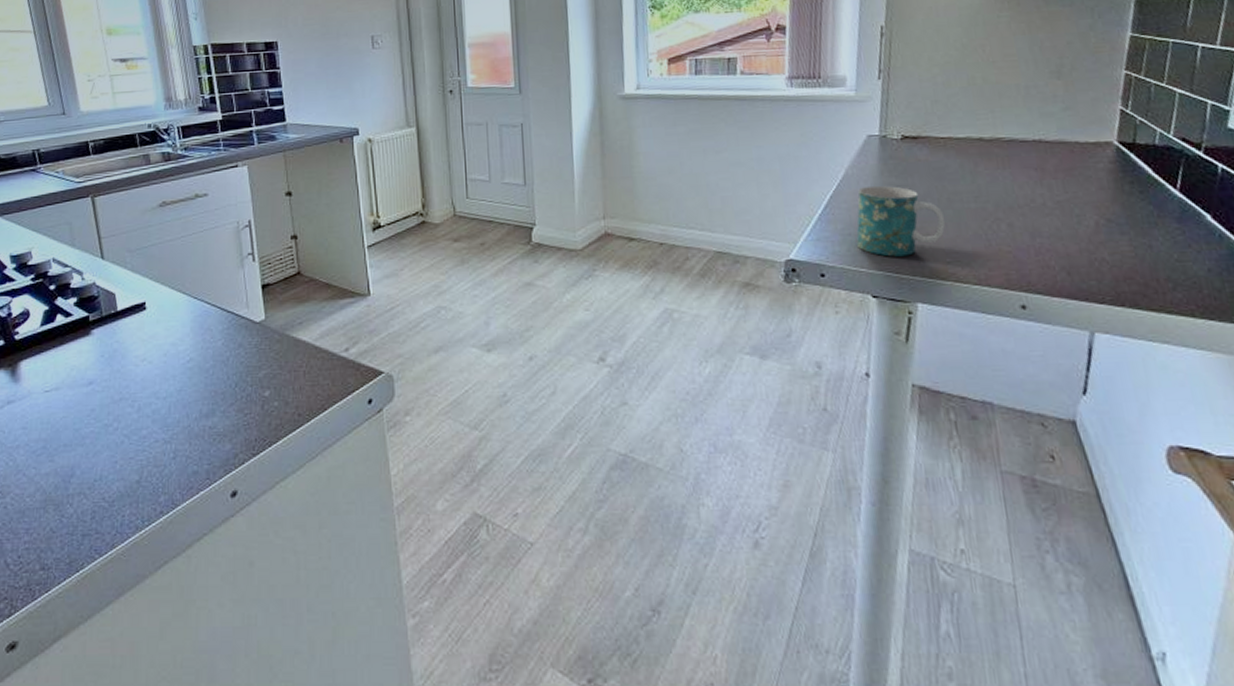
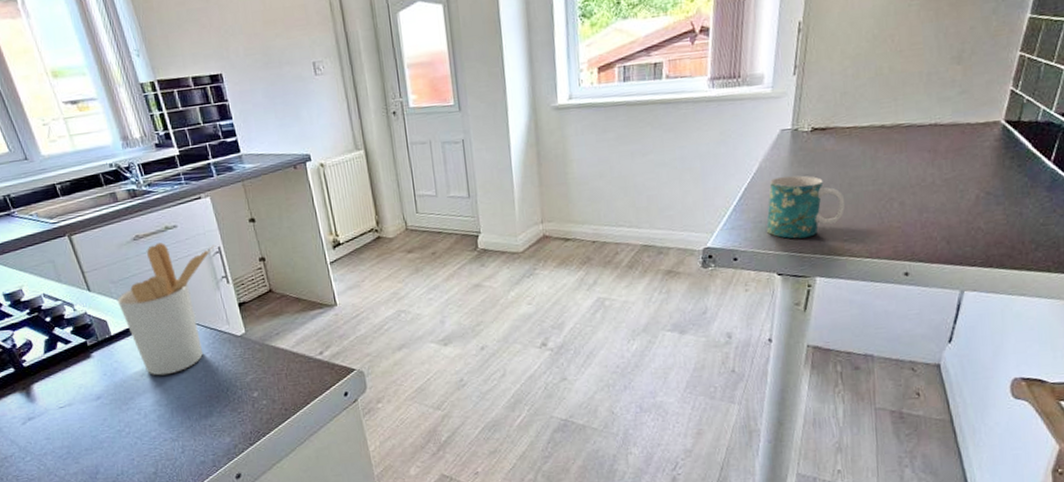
utensil holder: none [130,211,245,362] -> present [117,242,215,376]

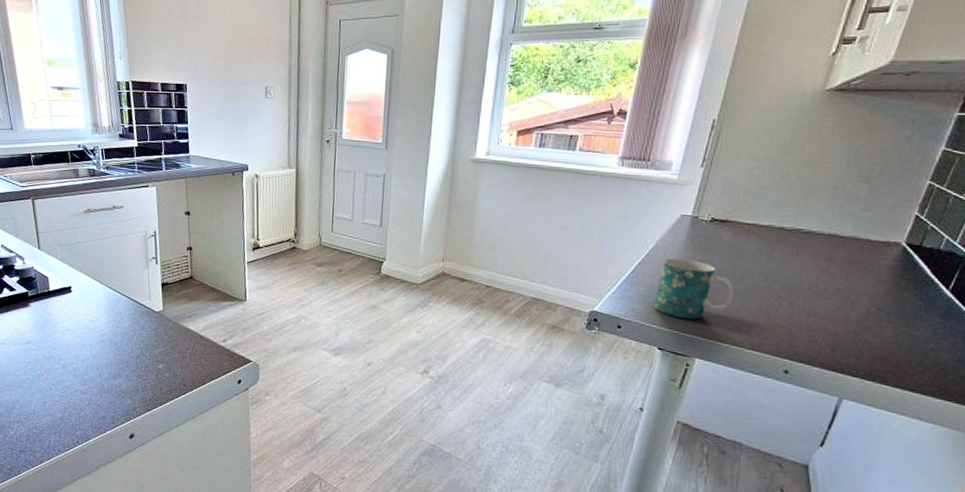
utensil holder: present [117,242,215,376] -> none [60,219,152,334]

